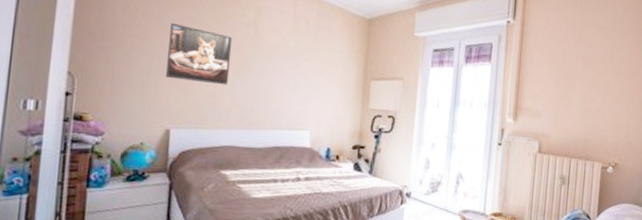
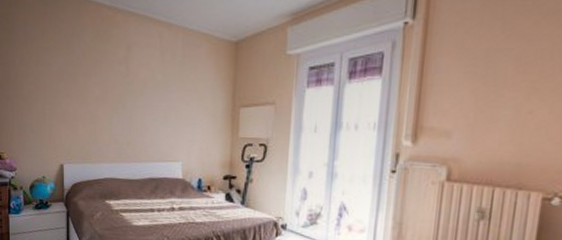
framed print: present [165,22,233,86] -> none [56,68,108,122]

